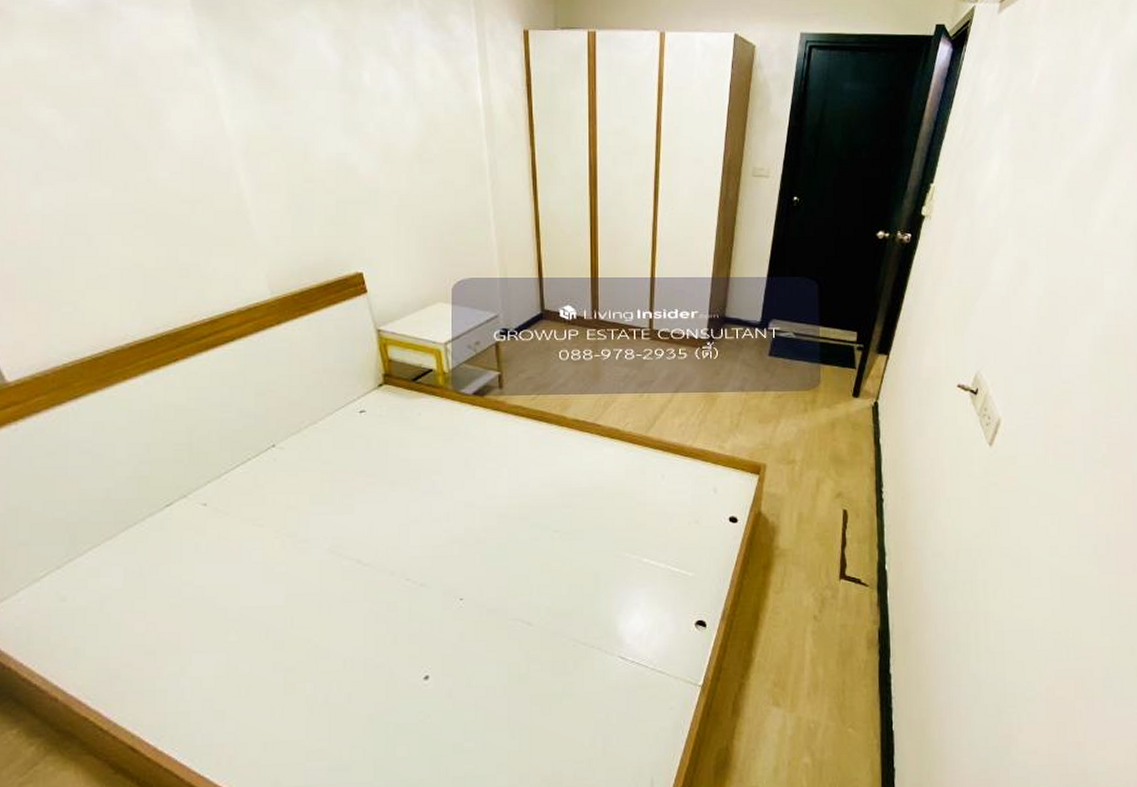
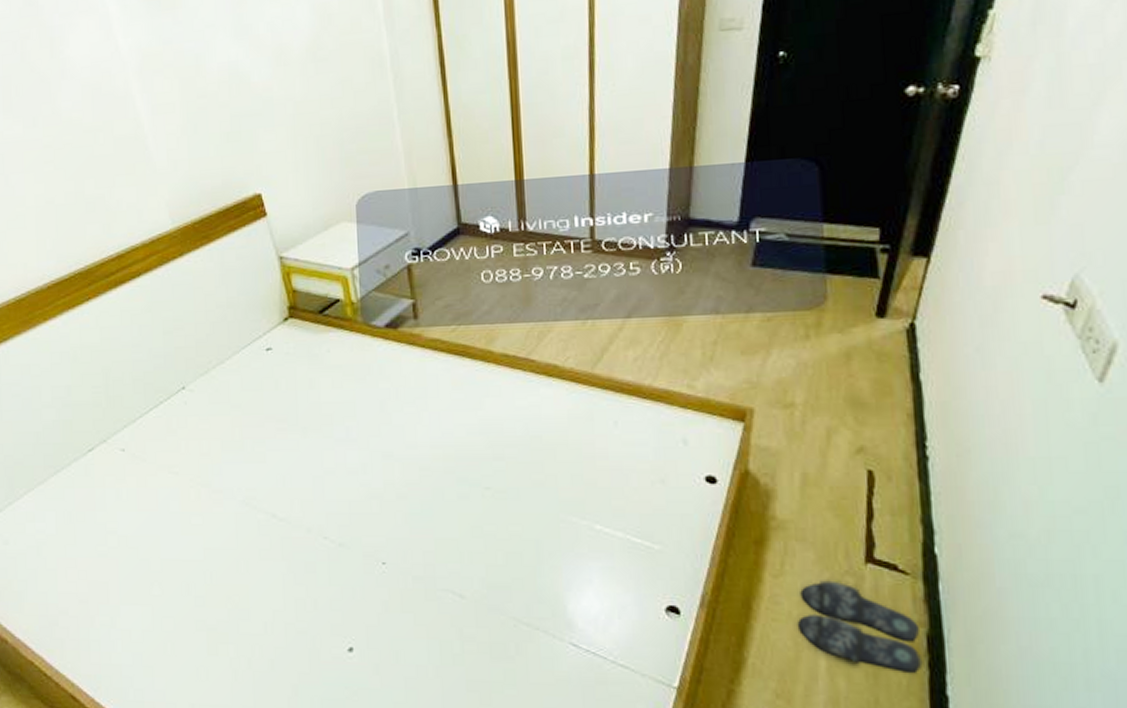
slippers: none [792,593,875,659] -> present [798,580,923,673]

